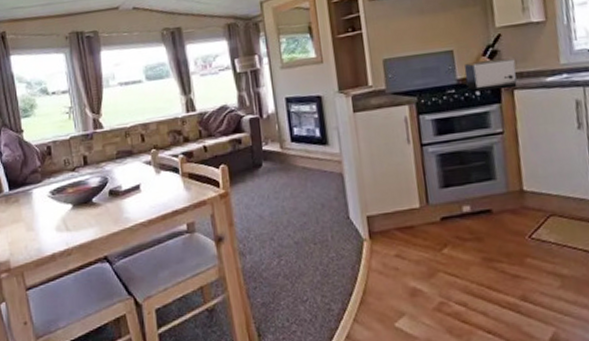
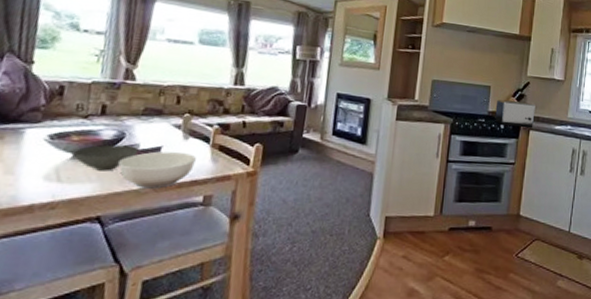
bowl: none [73,188,122,216] -> present [74,144,139,171]
bowl: none [109,186,172,225] -> present [118,151,196,189]

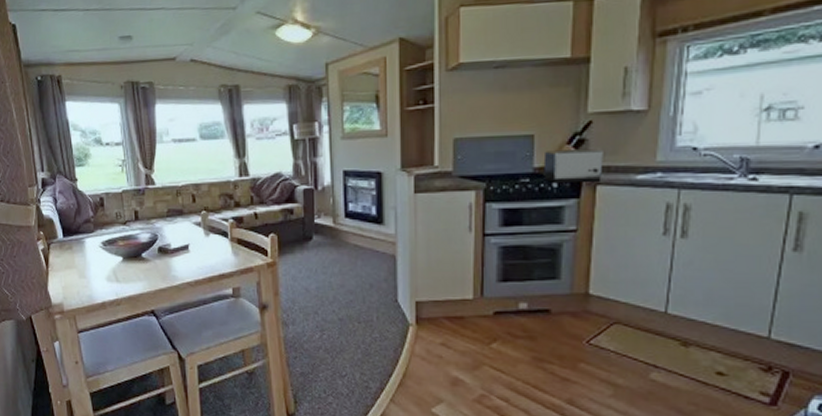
bowl: present [74,144,139,171] -> none [124,246,171,271]
bowl: present [118,151,196,189] -> none [158,249,219,284]

